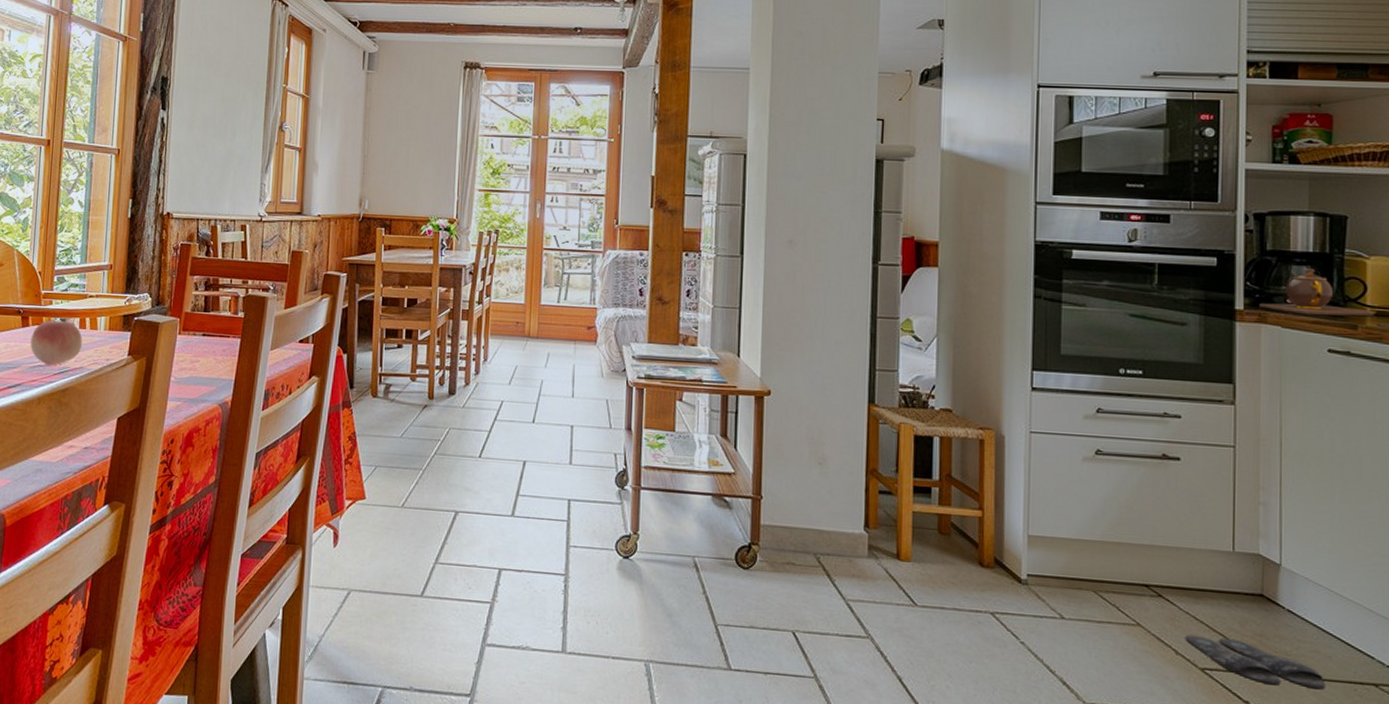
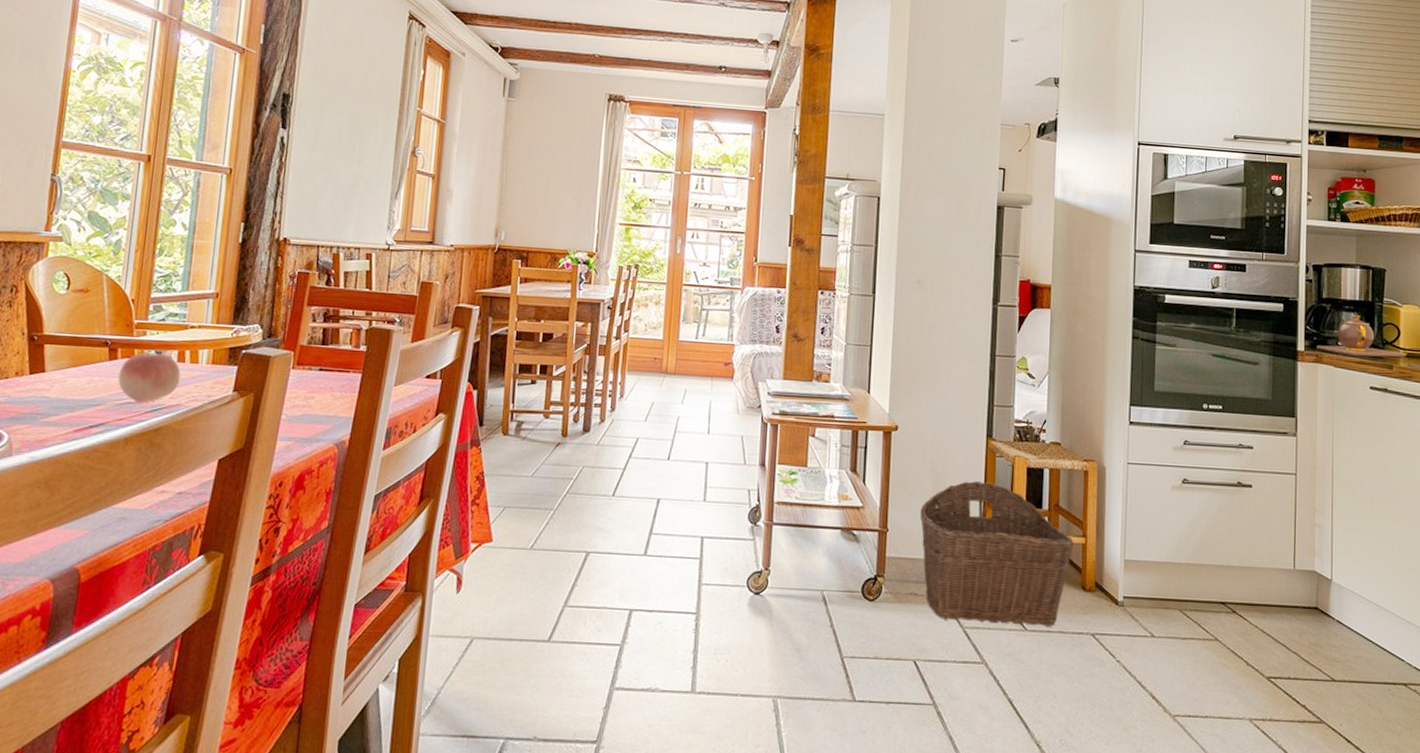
wicker basket: none [796,448,969,603] -> present [920,481,1074,627]
slippers: present [1185,634,1324,690] -> none [1254,647,1365,691]

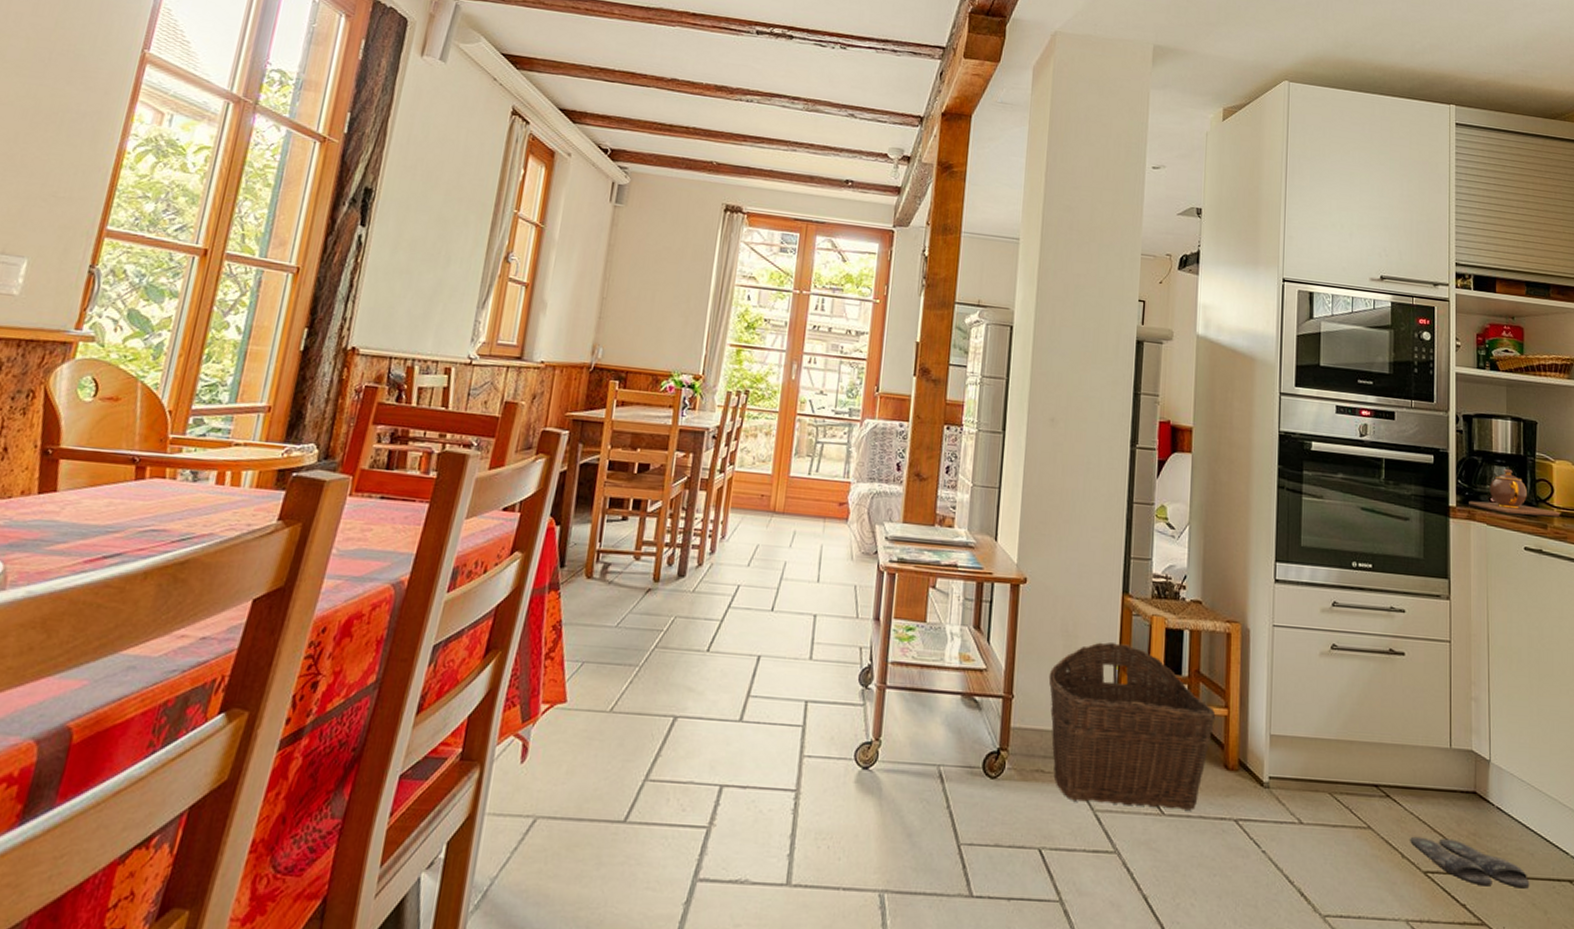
fruit: present [118,353,181,403] -> none [142,472,218,531]
slippers: none [1254,647,1365,691] -> present [1410,836,1529,889]

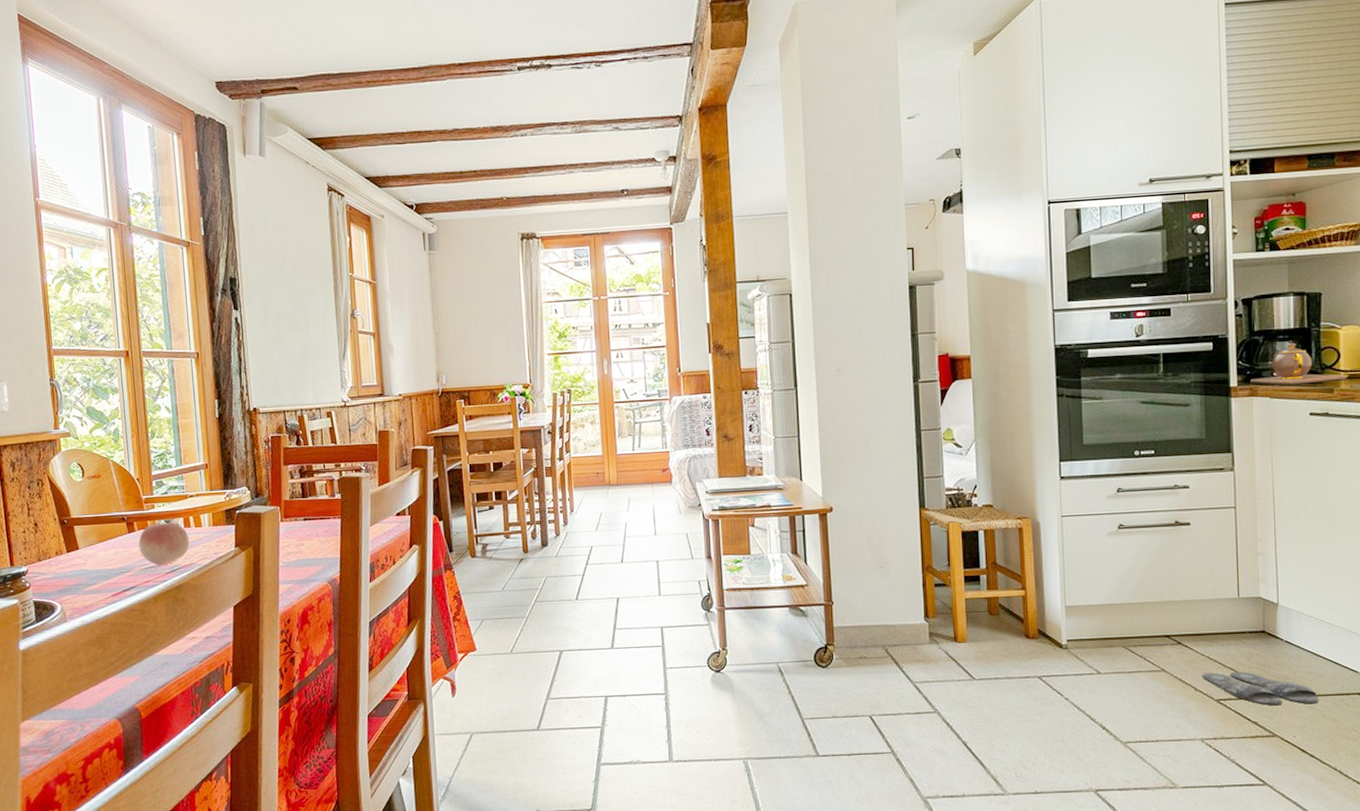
fruit: none [142,472,218,531] -> present [138,522,190,566]
wicker basket: present [1048,642,1216,811] -> none [861,549,1014,677]

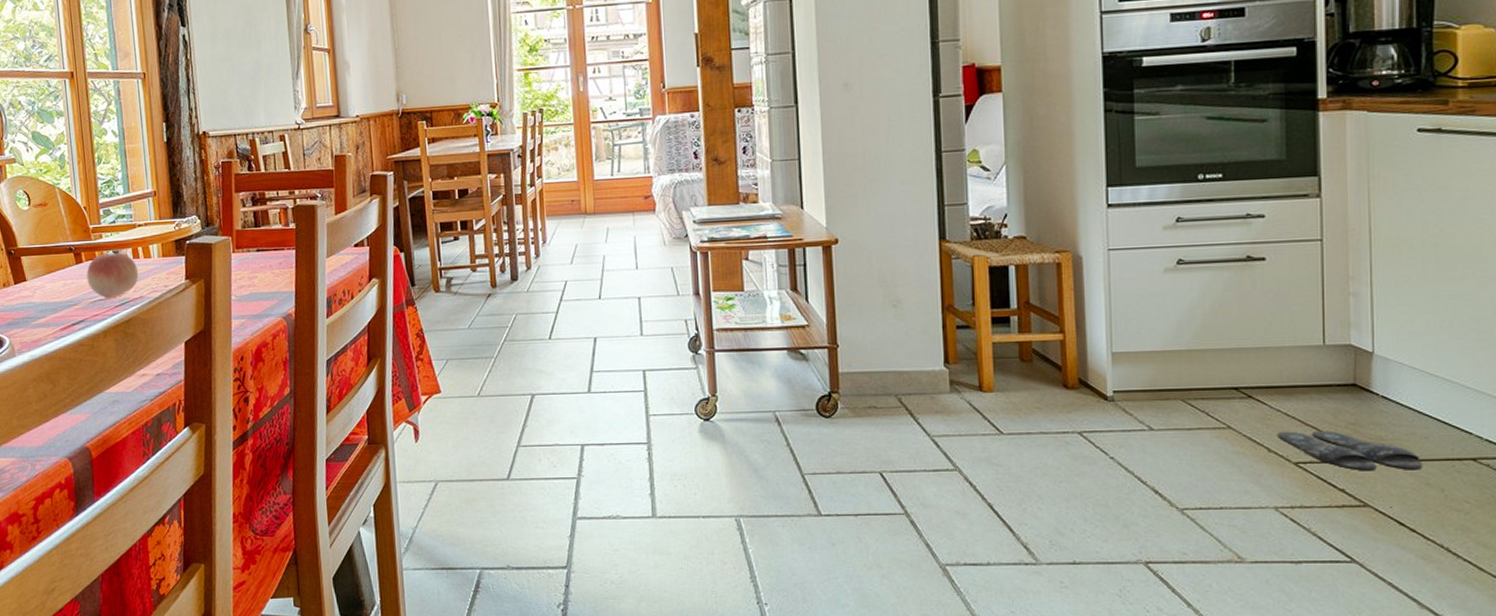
teapot: present [1250,342,1347,385] -> none [1343,45,1466,96]

